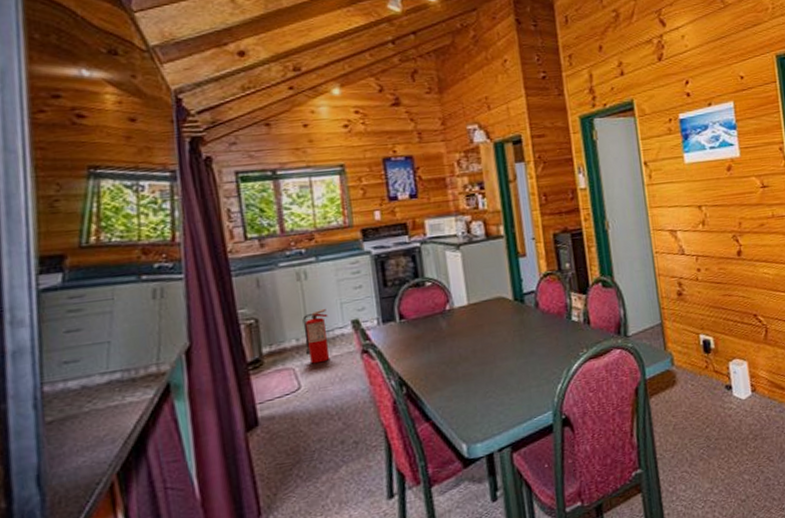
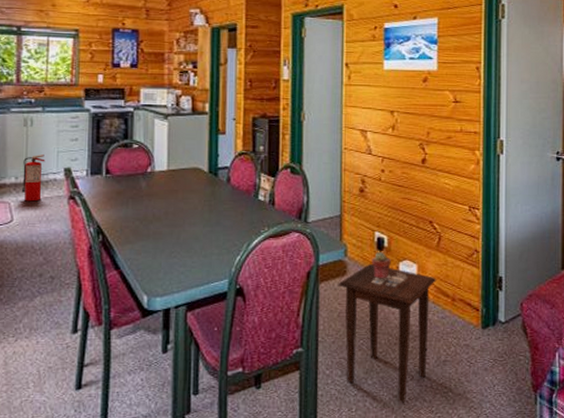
side table: none [669,368,772,507] -> present [338,263,437,404]
potted succulent: none [699,354,721,383] -> present [371,252,391,279]

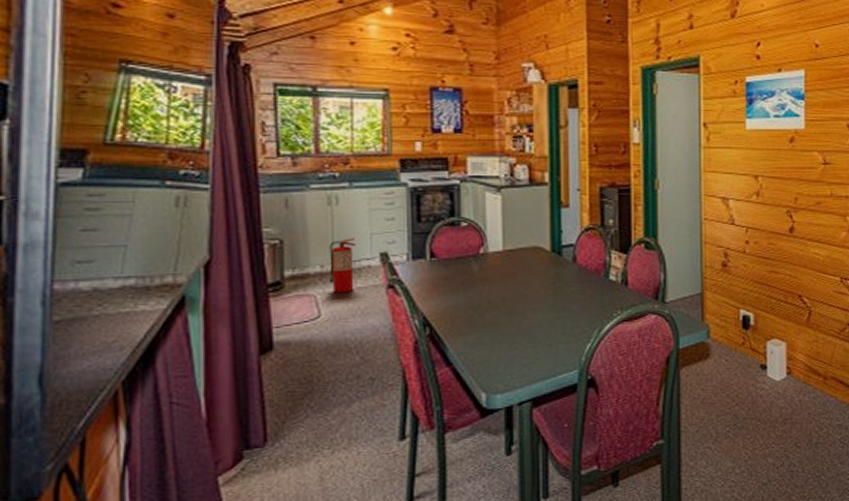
side table: present [338,263,437,404] -> none [701,344,807,492]
potted succulent: present [371,252,391,279] -> none [736,331,758,361]

